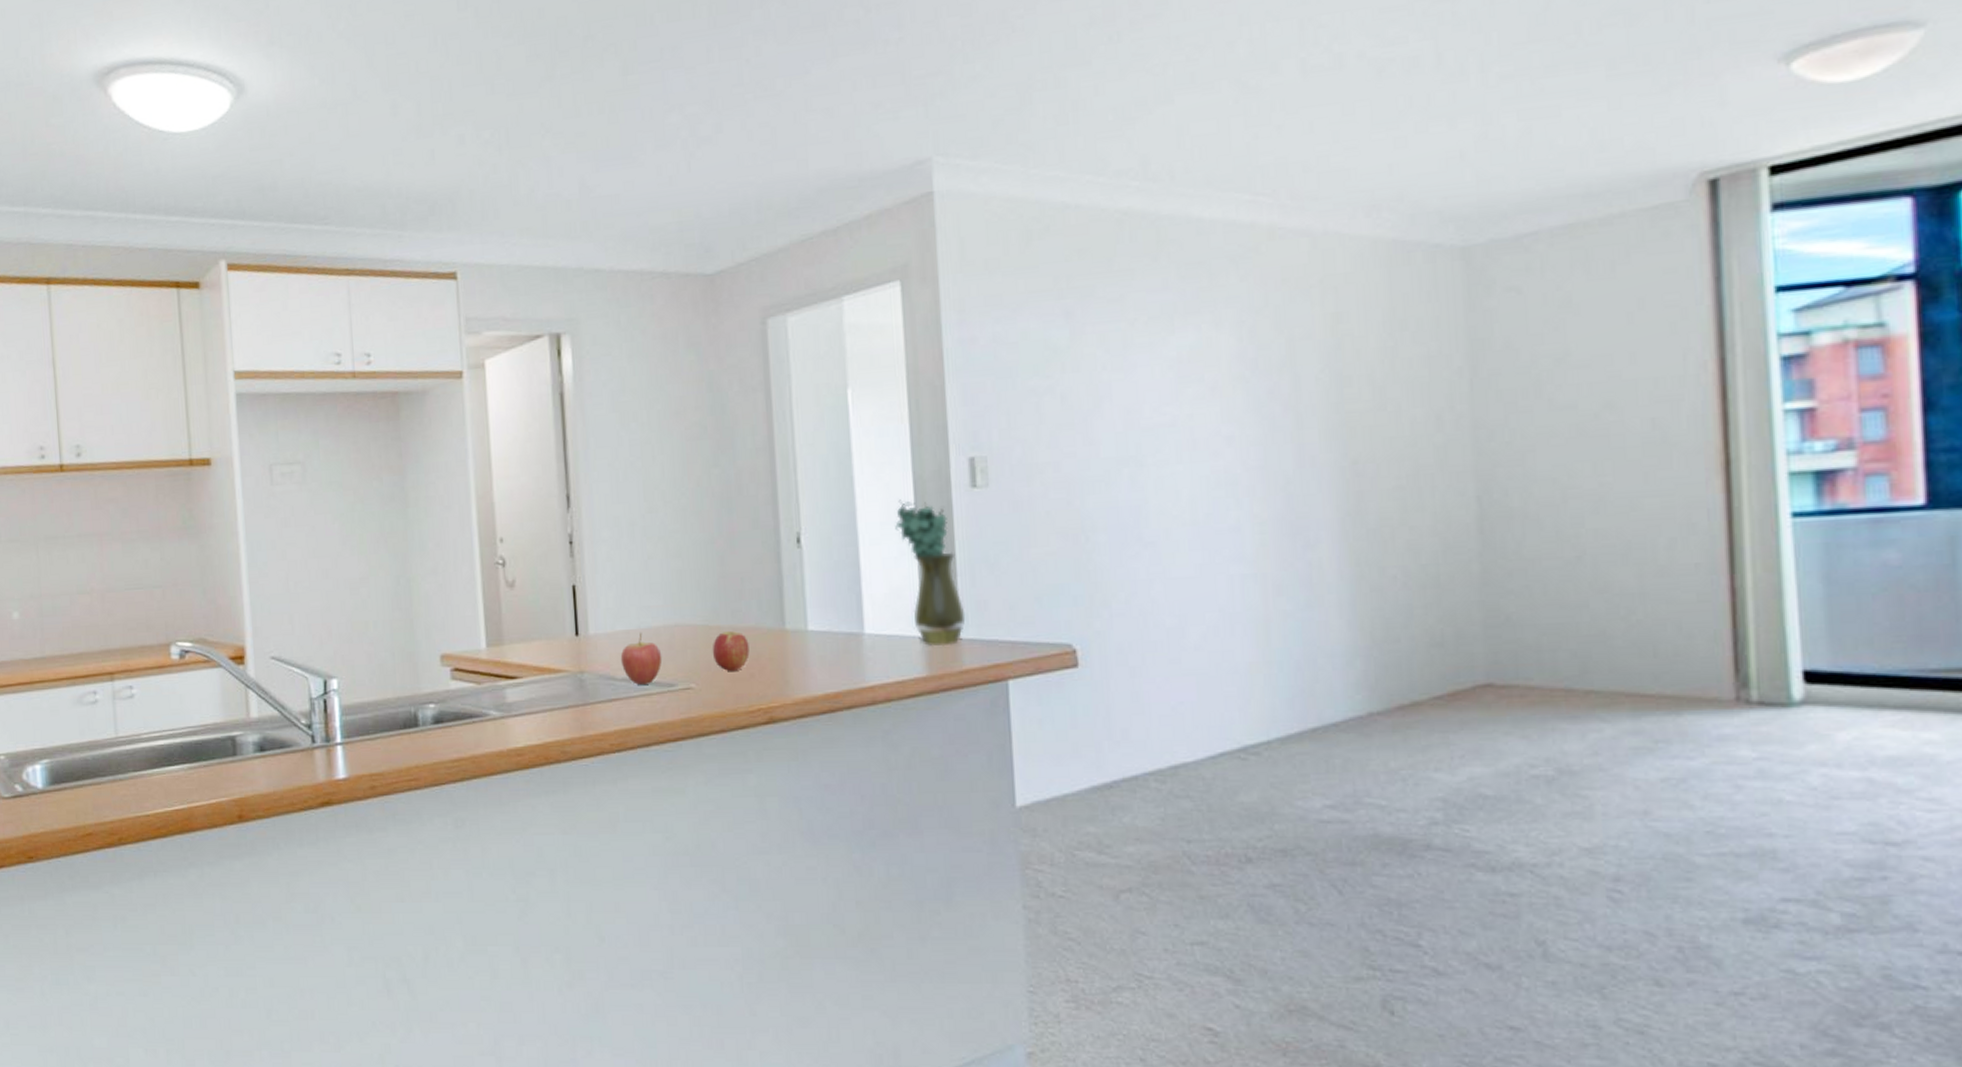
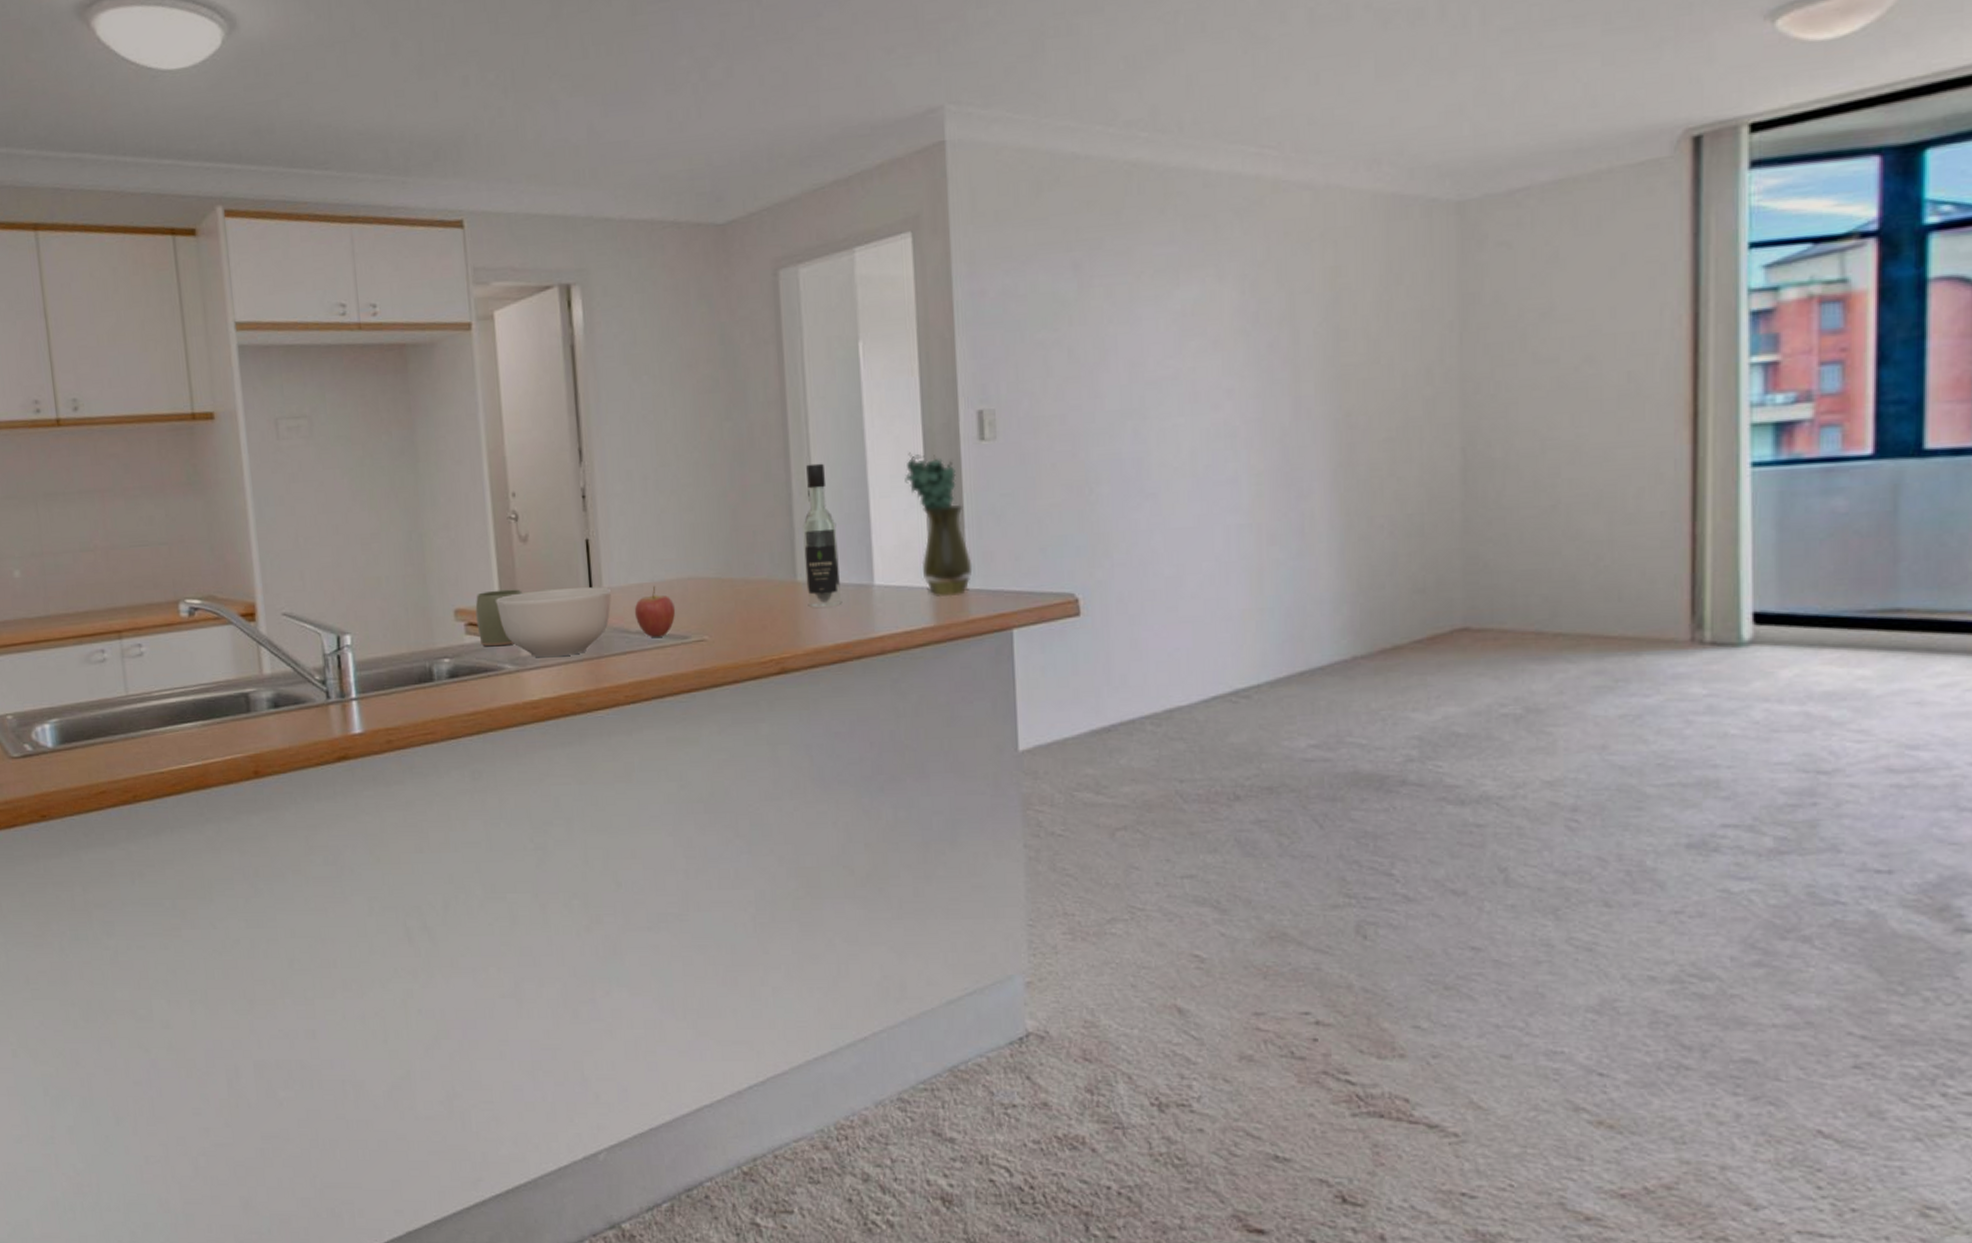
mug: none [461,634,508,693] -> present [475,589,522,647]
bowl: none [482,633,598,705] -> present [496,587,612,658]
fruit: present [712,631,750,671] -> none [724,584,762,623]
bottle: none [791,510,831,657] -> present [803,463,841,609]

